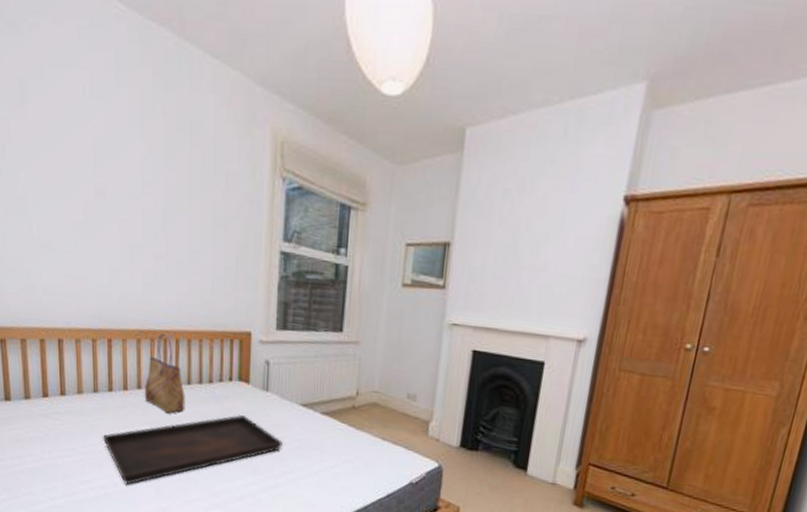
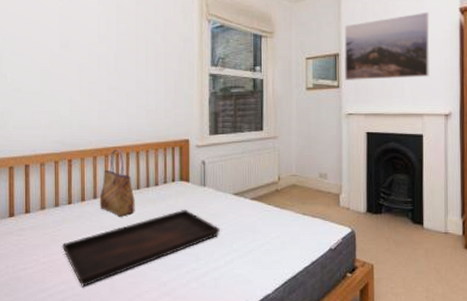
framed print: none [454,196,581,289] -> present [344,12,430,81]

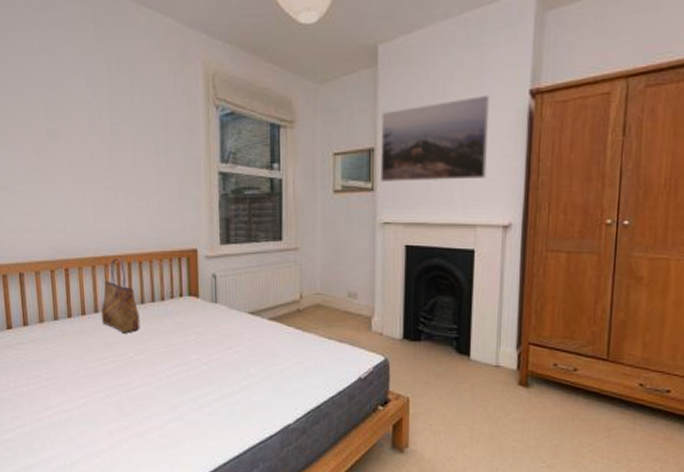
serving tray: present [61,209,220,287] -> none [64,327,234,406]

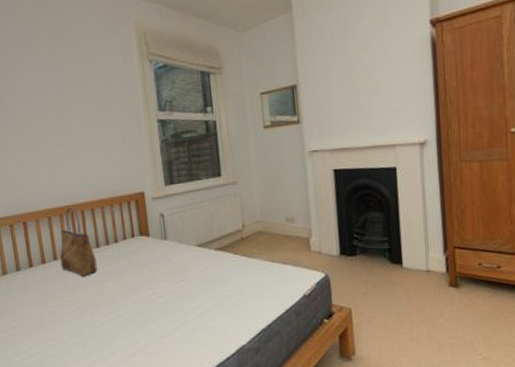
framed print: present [381,95,490,183] -> none [300,28,400,115]

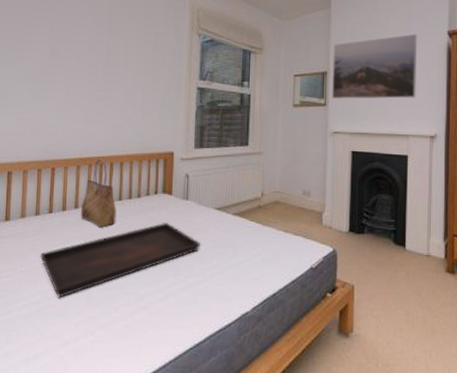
serving tray: none [29,264,187,348] -> present [40,222,201,298]
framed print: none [300,28,400,115] -> present [332,34,418,100]

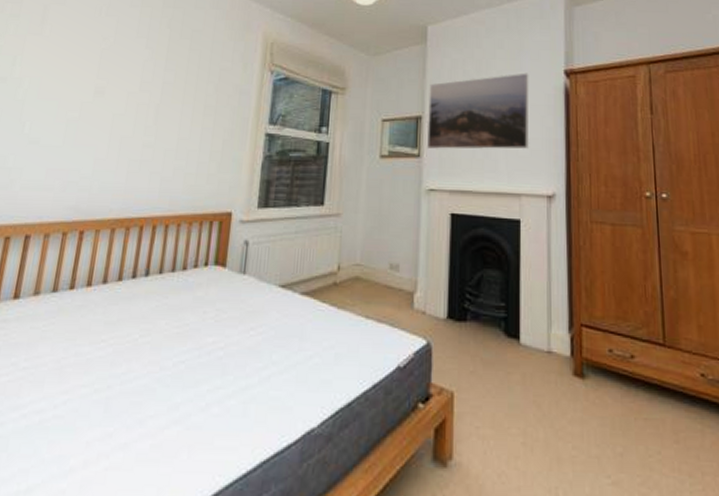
serving tray: present [40,222,201,298] -> none [51,303,258,405]
tote bag: present [80,159,117,228] -> none [108,220,155,310]

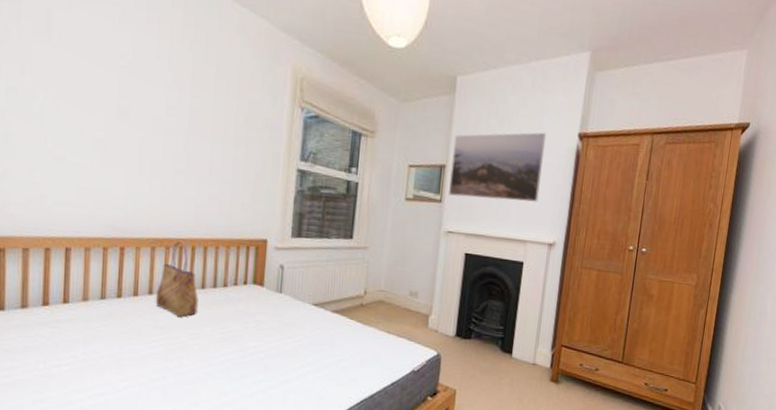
tote bag: none [108,220,155,310] -> present [155,241,199,317]

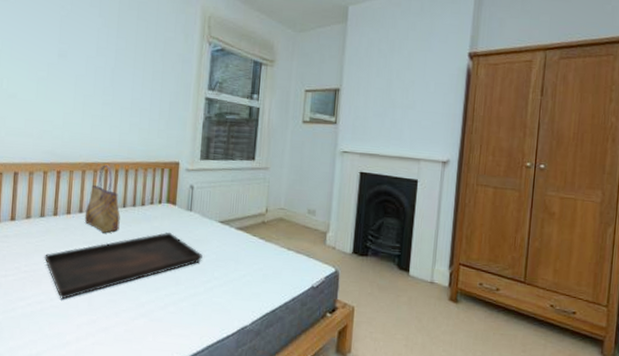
serving tray: none [106,315,294,390] -> present [44,232,203,299]
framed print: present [449,132,547,203] -> none [343,53,437,122]

